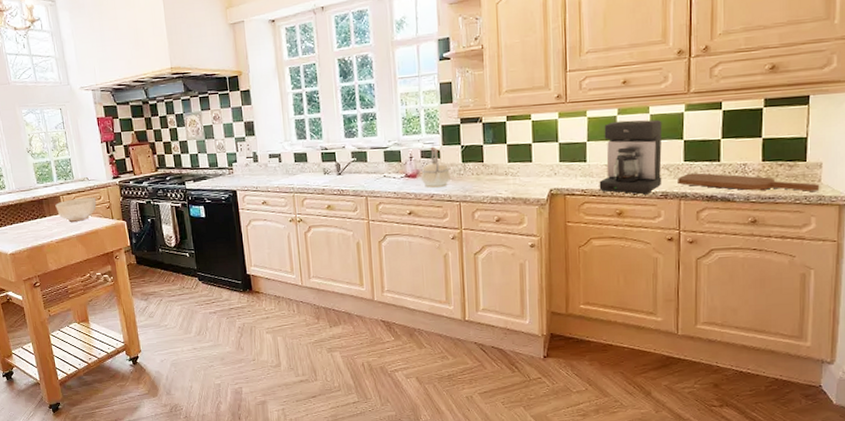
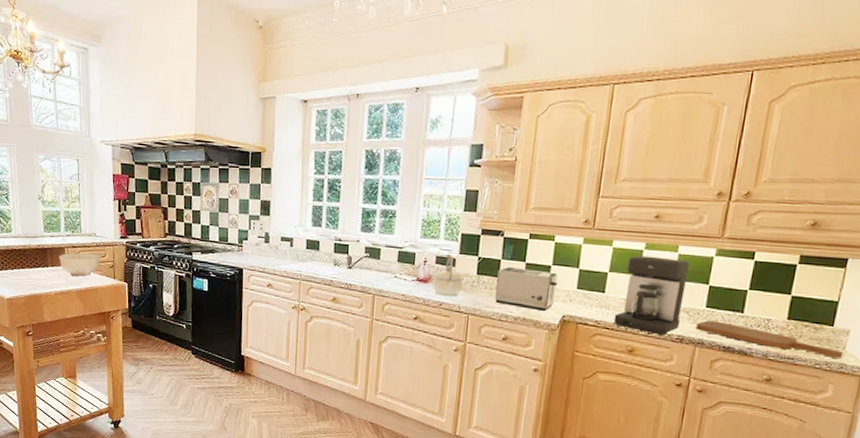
toaster: none [481,149,541,189] -> present [494,267,558,312]

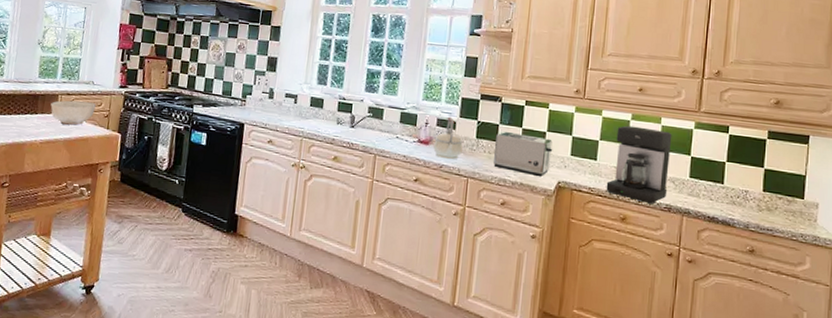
cutting board: present [696,320,843,358] -> none [682,190,815,231]

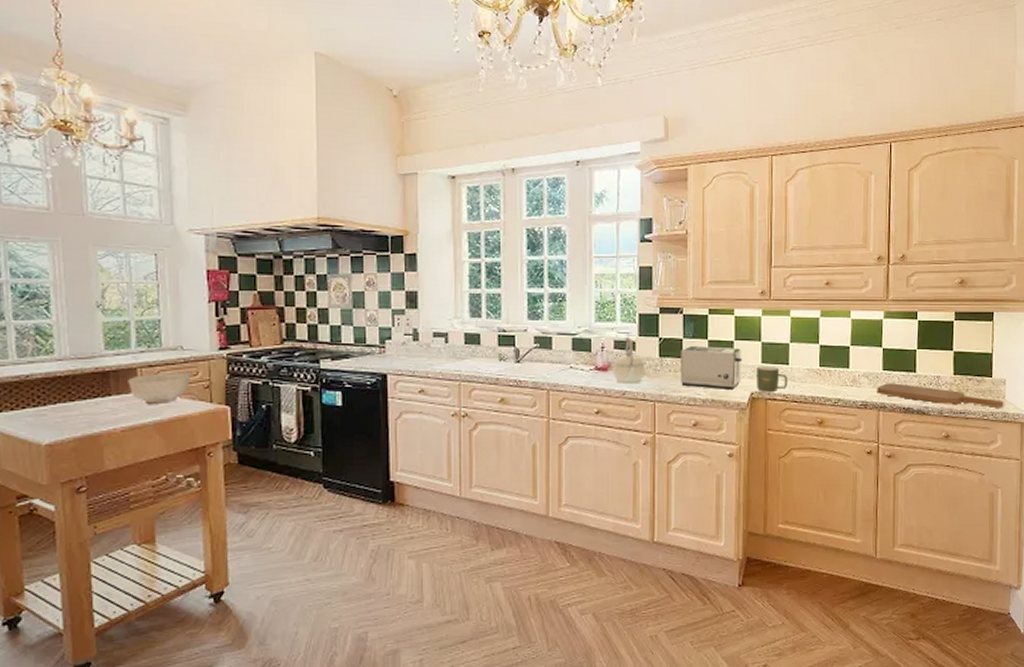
mug: none [564,158,595,185] -> present [757,366,788,393]
coffee maker: present [606,125,672,203] -> none [801,323,863,402]
cutting board: none [682,190,815,231] -> present [877,383,1004,408]

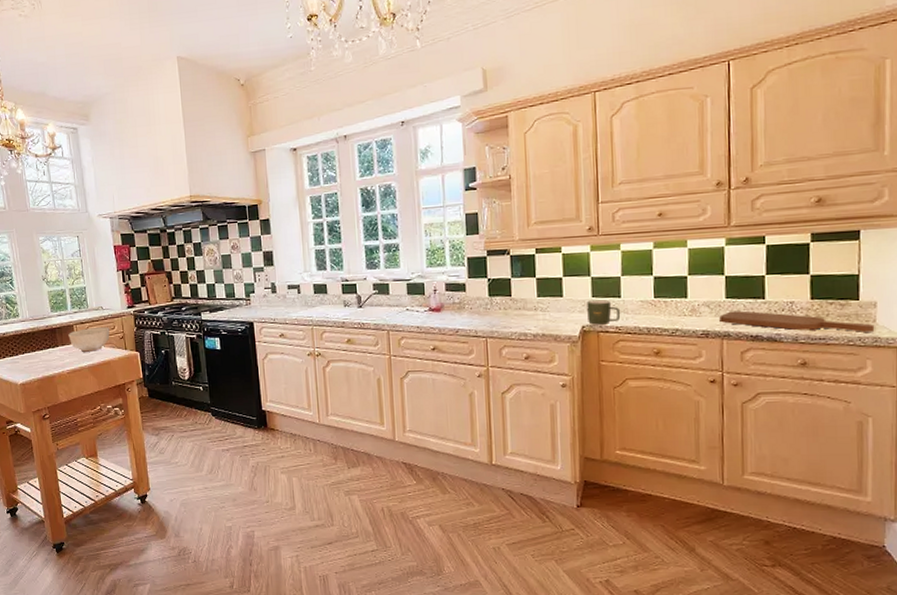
kettle: present [612,336,647,385] -> none [445,279,478,323]
toaster: present [680,346,743,391] -> none [509,284,572,325]

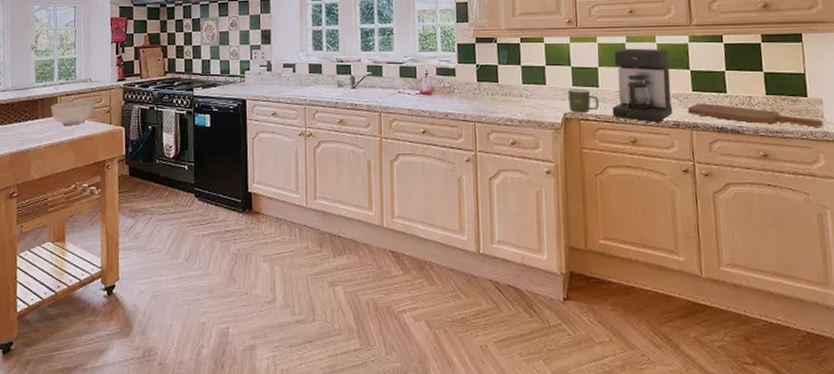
coffee maker: none [634,254,703,332] -> present [612,48,673,122]

